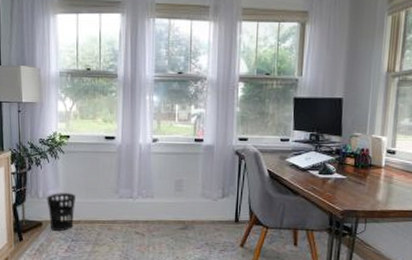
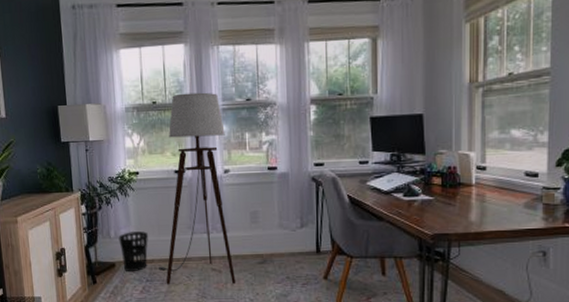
floor lamp: none [83,62,158,248] -> present [157,92,236,285]

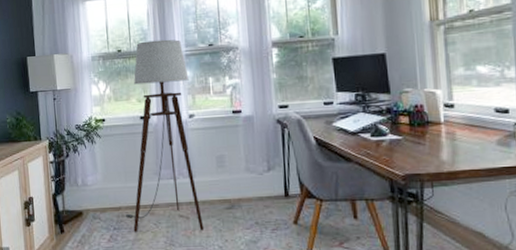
wastebasket: present [118,231,148,272] -> none [86,178,115,221]

